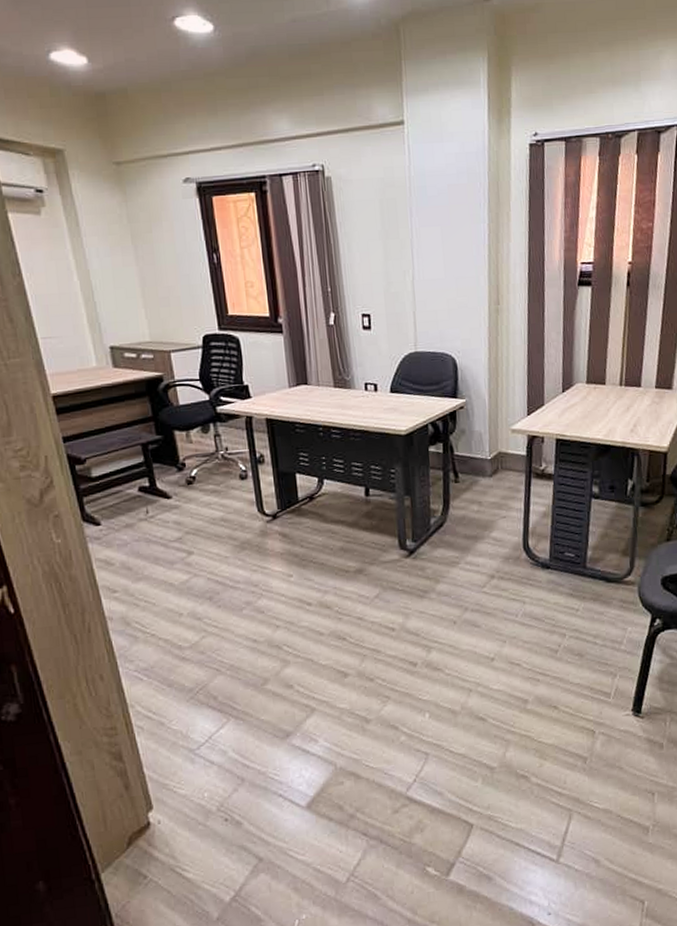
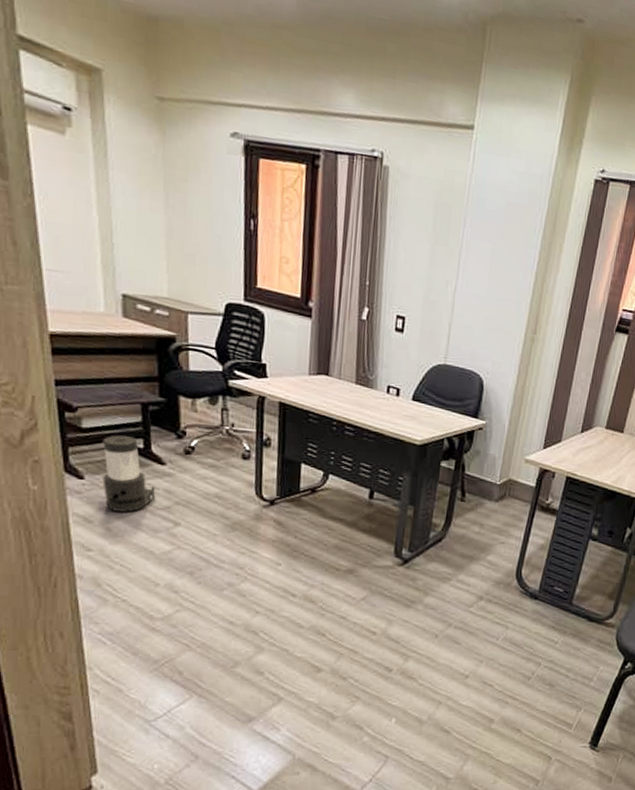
air purifier: none [112,477,168,551] -> present [102,435,156,512]

